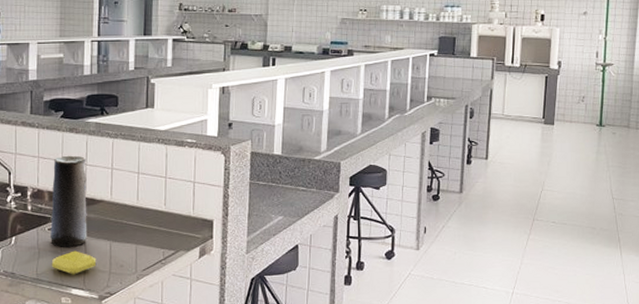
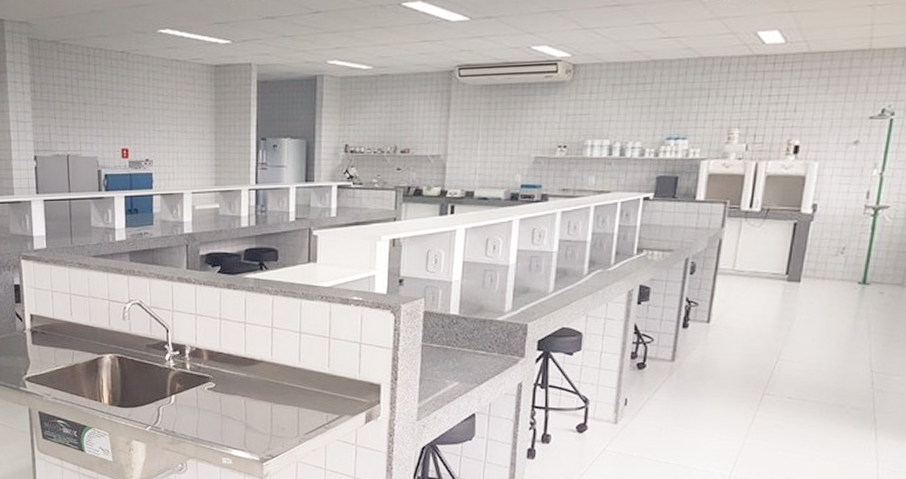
paper towel roll: present [50,155,88,248] -> none [209,313,248,409]
soap bar: present [51,250,97,275] -> none [211,411,257,436]

